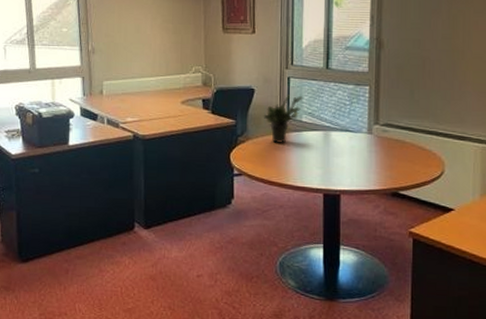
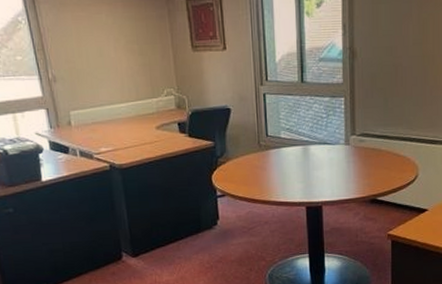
potted plant: present [263,95,303,143] -> none [241,112,280,161]

